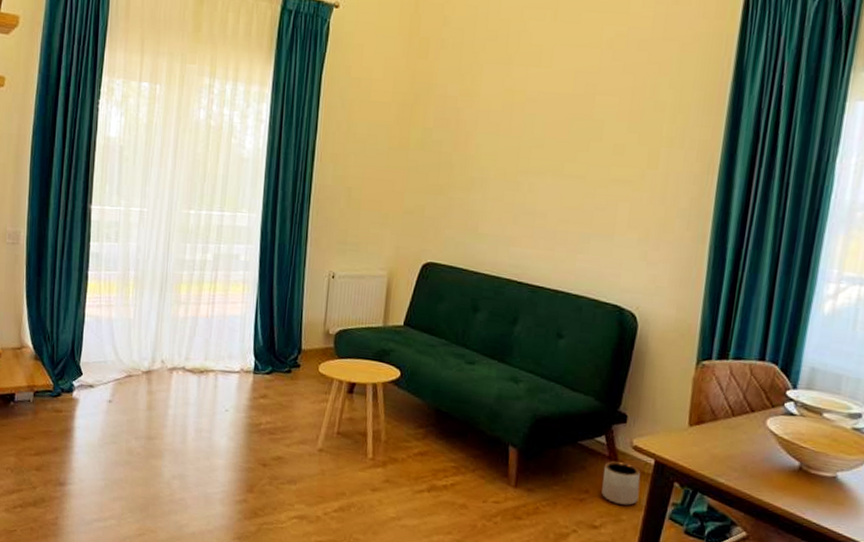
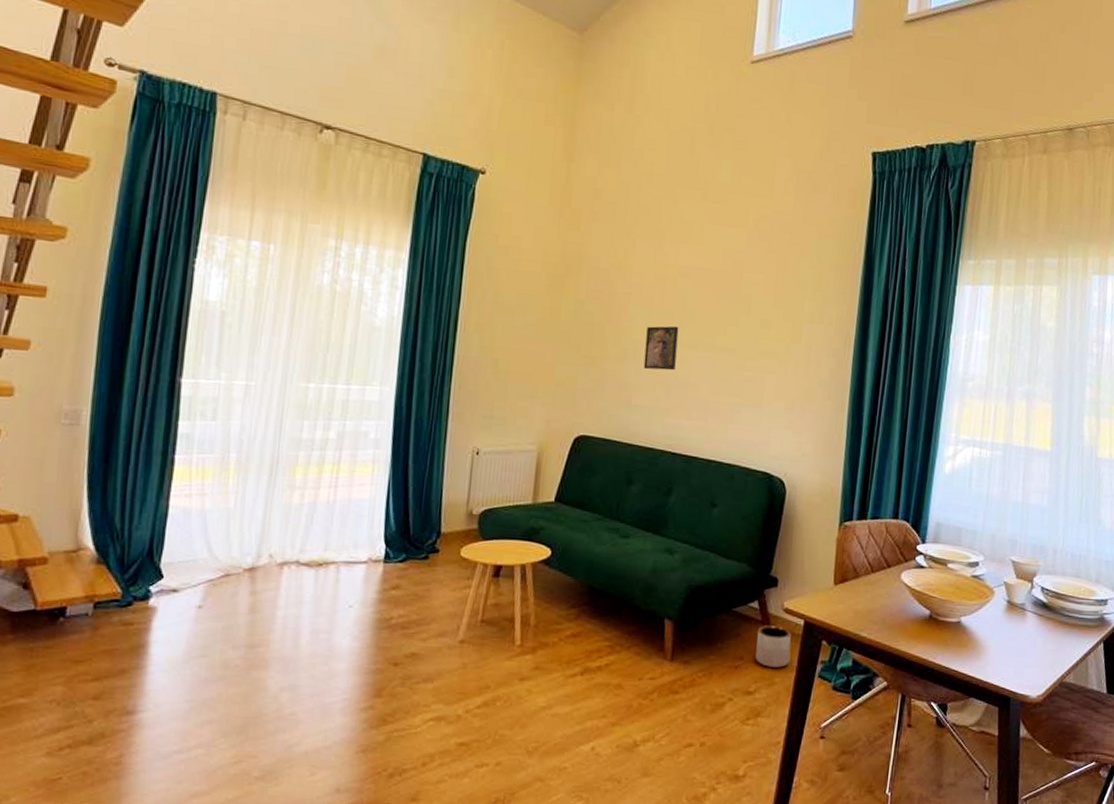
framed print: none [490,153,527,199] -> present [643,326,679,371]

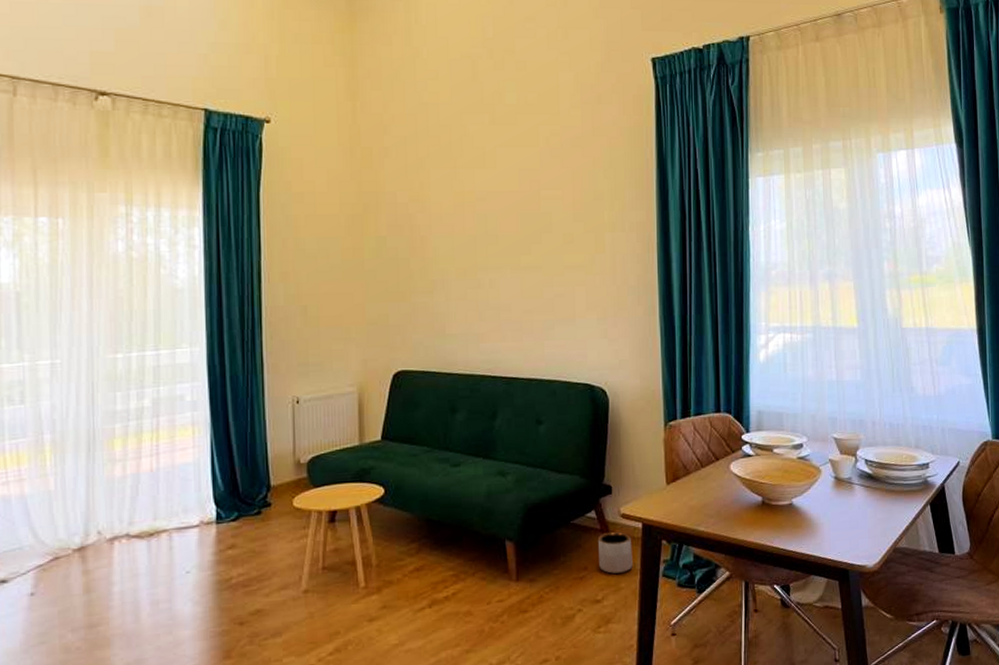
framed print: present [643,326,679,371] -> none [452,251,485,297]

